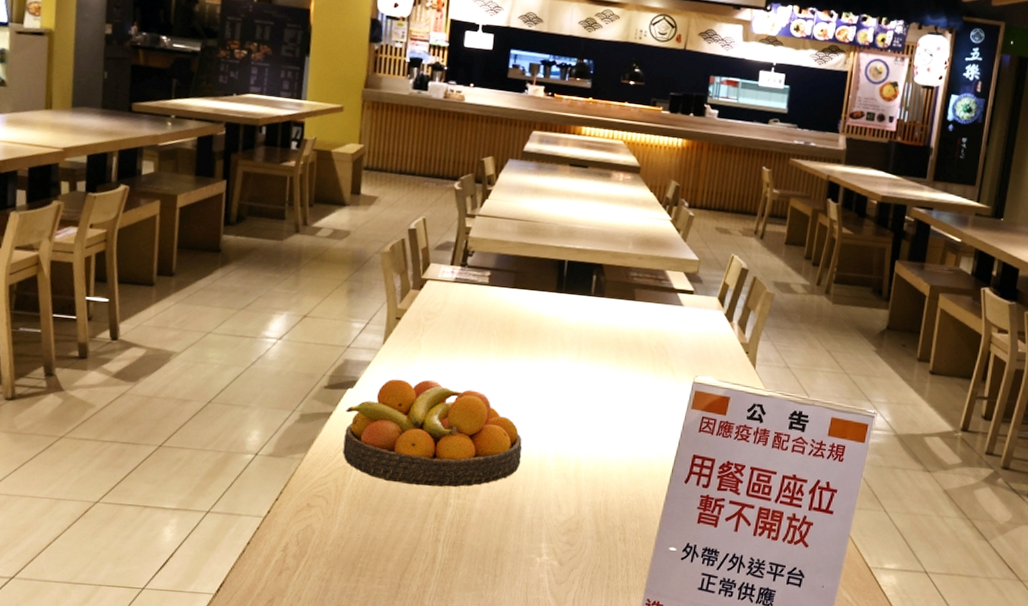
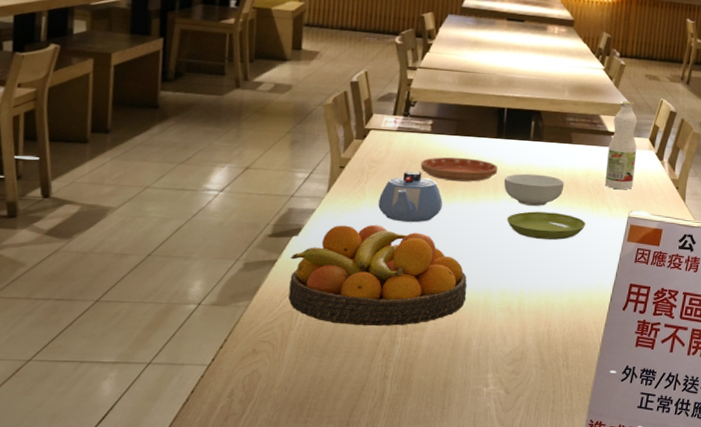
teapot: none [433,324,499,380] -> present [378,170,443,223]
saucer: none [477,311,557,339] -> present [420,157,498,182]
cereal bowl: none [562,331,626,367] -> present [503,173,565,206]
saucer: none [564,372,648,404] -> present [506,211,586,240]
juice bottle: none [668,255,706,352] -> present [604,101,637,189]

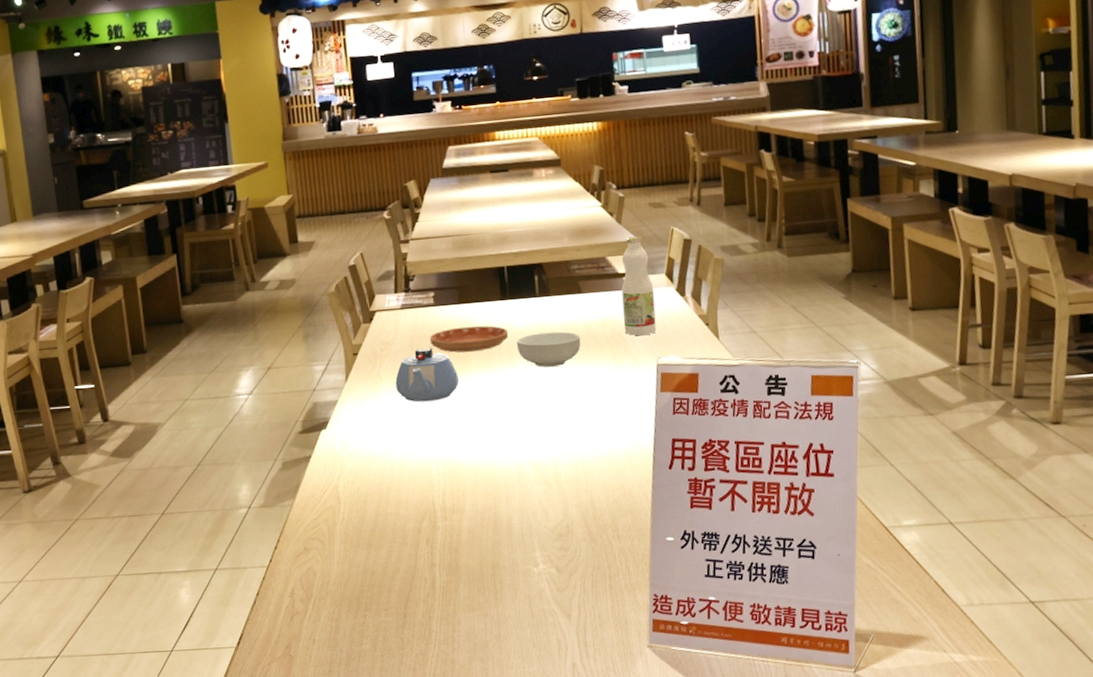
fruit bowl: present [288,224,468,327] -> none [323,408,500,515]
saucer: present [506,211,586,240] -> none [526,370,612,402]

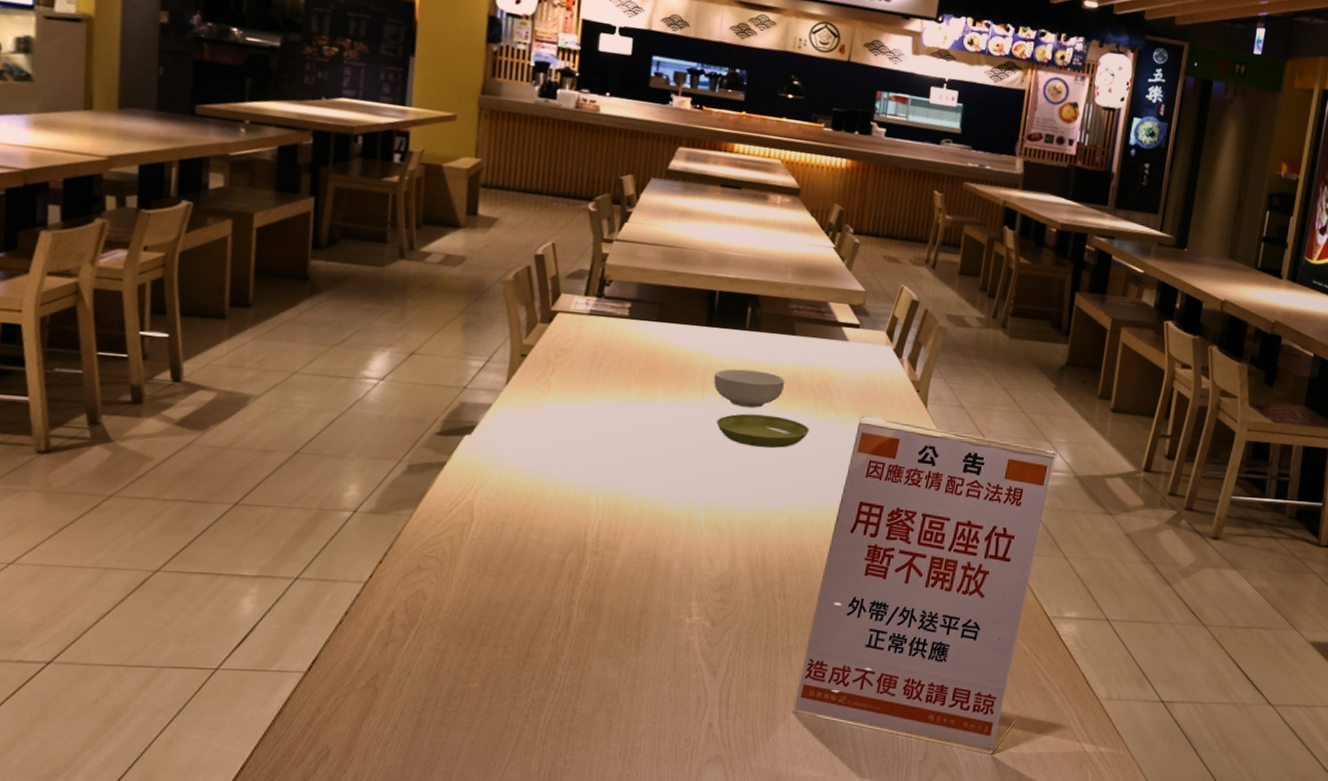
teapot: present [395,347,459,403] -> none [566,361,641,423]
saucer: present [429,325,509,353] -> none [615,346,708,377]
saucer: none [526,370,612,402] -> present [716,413,810,448]
juice bottle: present [621,236,657,336] -> none [832,286,873,391]

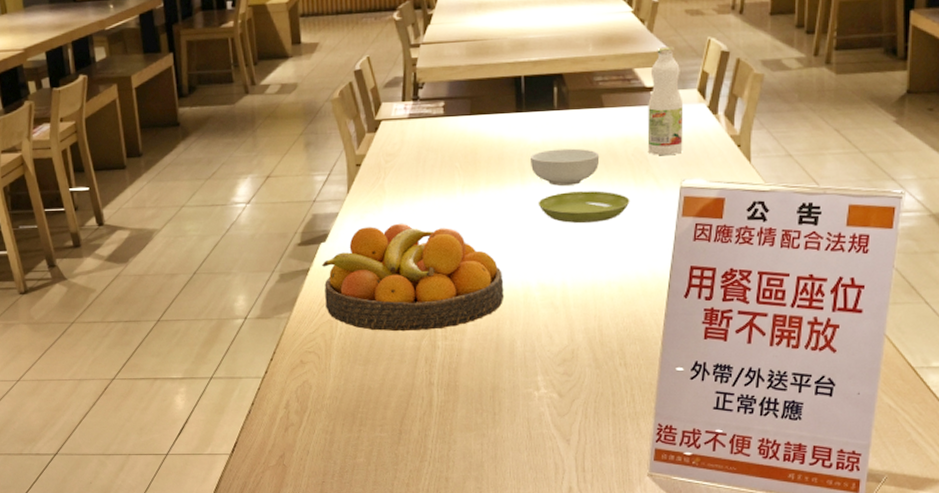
fruit bowl: none [459,423,669,544] -> present [322,223,505,332]
juice bottle: none [832,286,873,391] -> present [647,46,684,155]

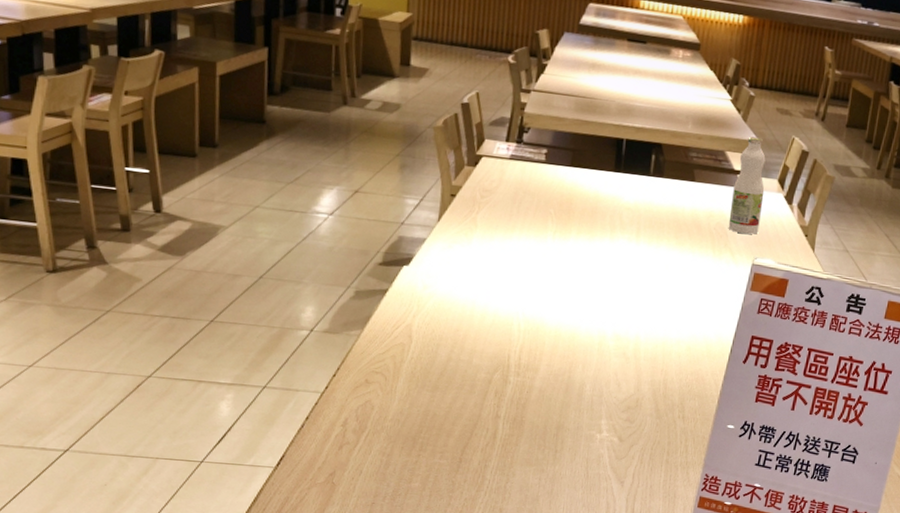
fruit bowl: present [322,223,505,332] -> none [400,256,582,366]
cereal bowl: present [529,148,600,186] -> none [621,211,686,248]
saucer: present [538,190,630,224] -> none [623,252,707,285]

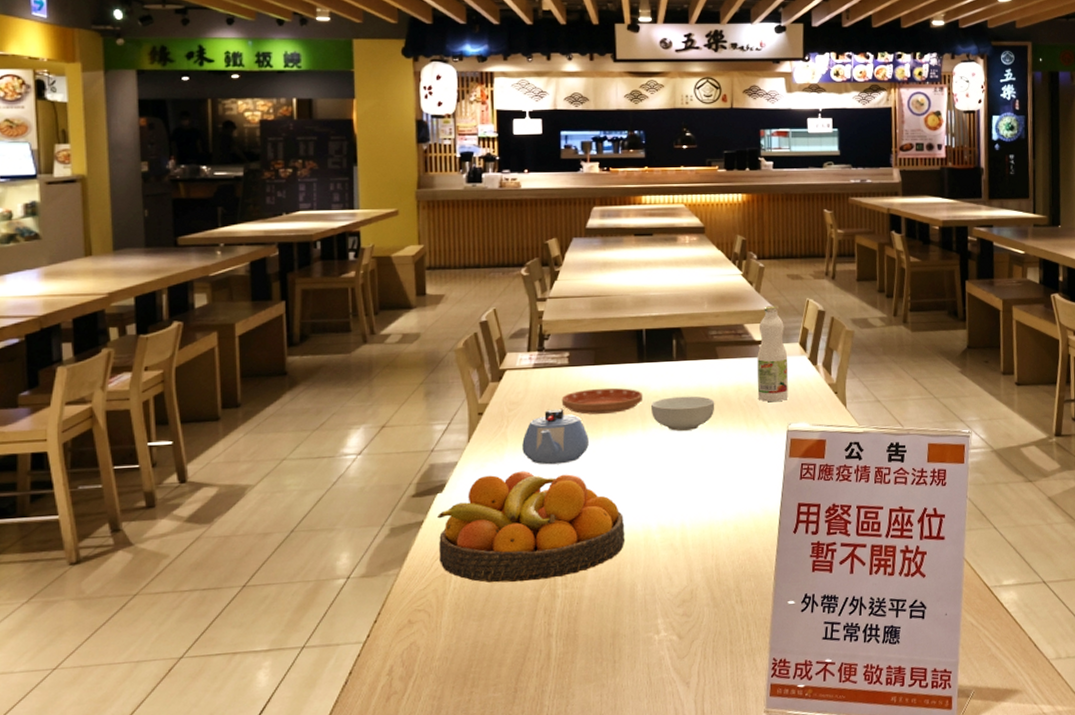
fruit bowl: none [400,256,582,366] -> present [438,470,626,584]
teapot: none [490,202,557,259] -> present [522,408,589,465]
saucer: none [534,189,616,218] -> present [561,387,643,415]
cereal bowl: none [621,211,686,248] -> present [650,396,715,431]

